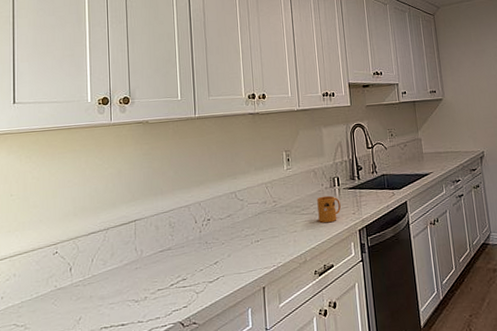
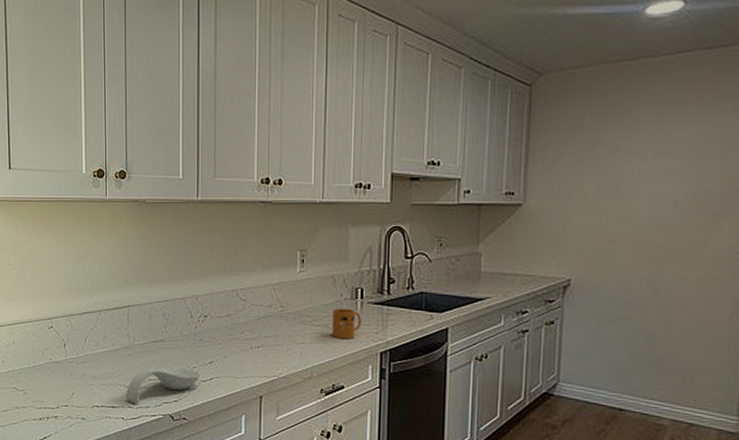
spoon rest: none [134,272,208,316] -> present [125,368,201,403]

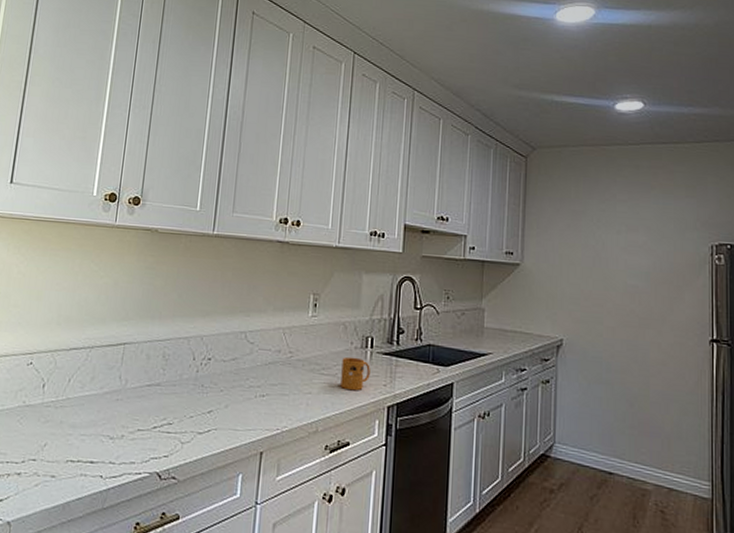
spoon rest: present [125,368,201,403] -> none [107,416,197,458]

